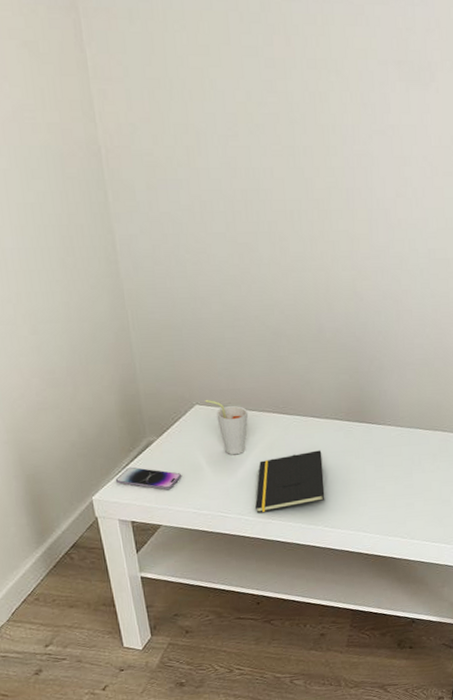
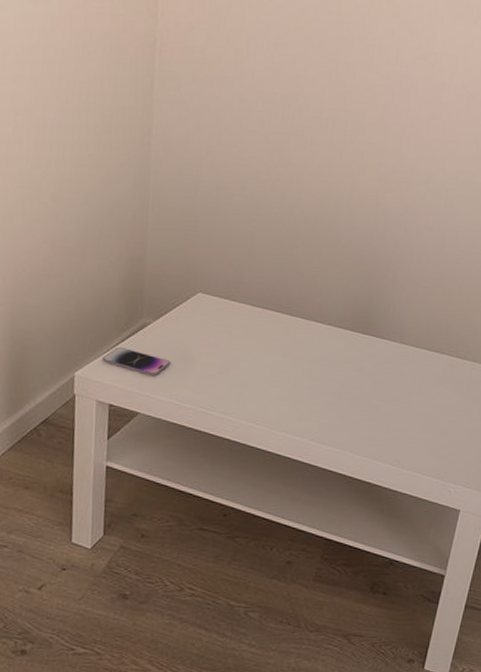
cup: present [205,399,249,455] -> none [209,288,251,350]
notepad: present [255,450,325,514] -> none [240,356,320,415]

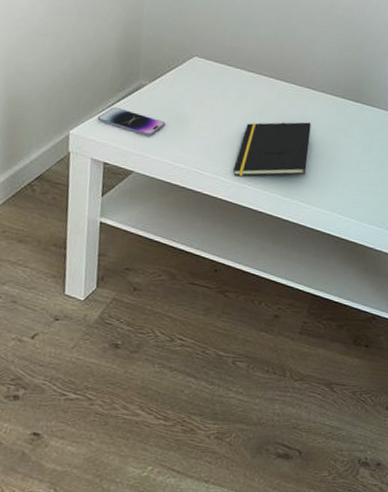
notepad: none [240,356,320,415] -> present [233,122,311,177]

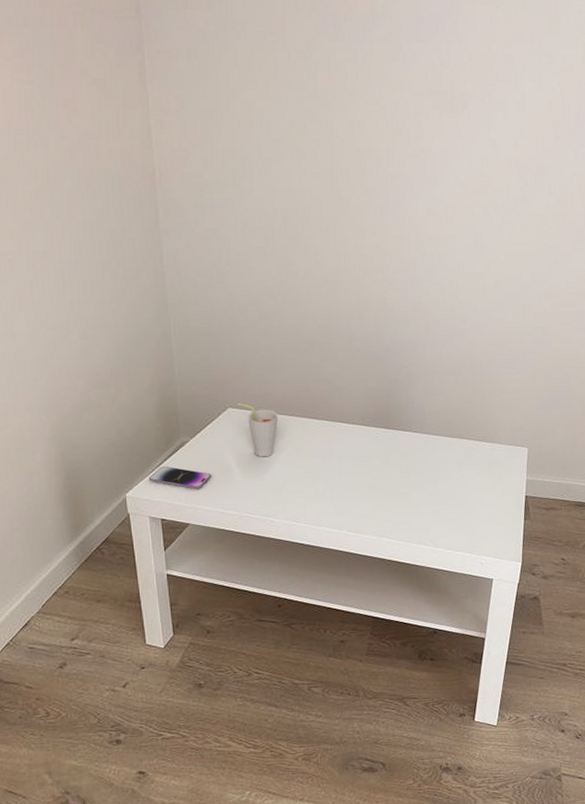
cup: none [205,52,246,113] -> present [237,402,279,457]
notepad: present [233,122,311,177] -> none [281,455,350,516]

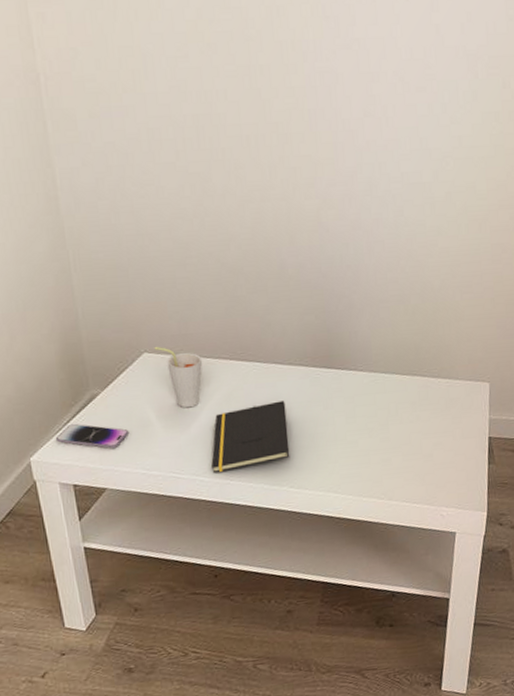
notepad: none [281,455,350,516] -> present [211,400,290,474]

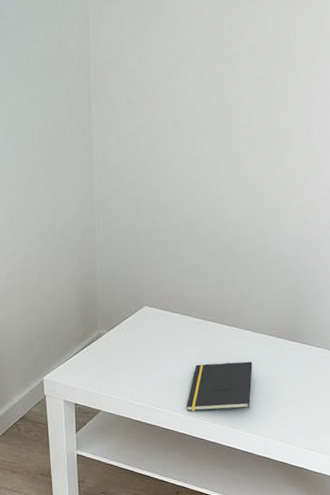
smartphone: present [55,423,130,448] -> none [65,354,125,379]
cup: present [154,346,203,408] -> none [154,302,191,356]

